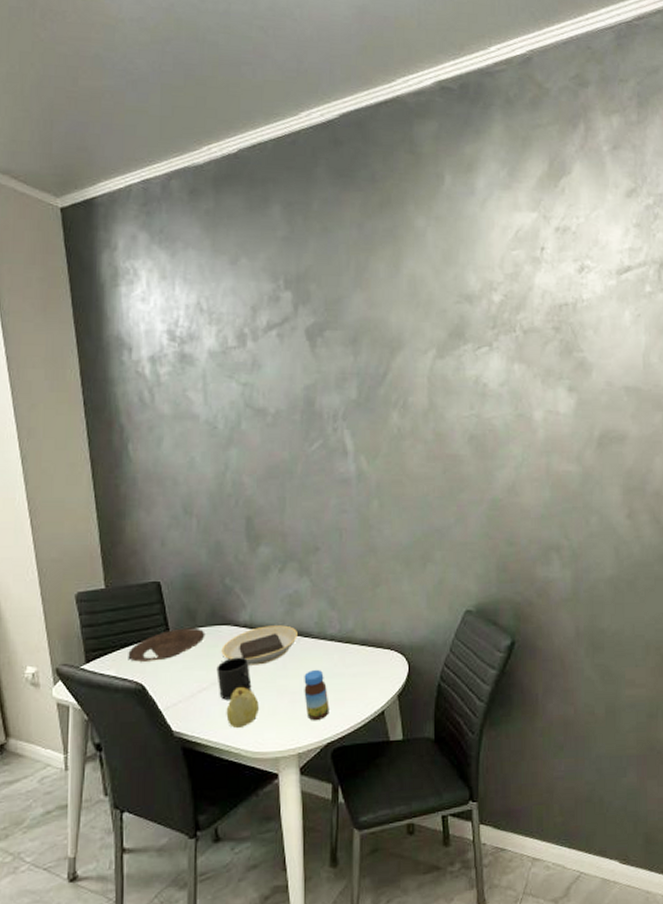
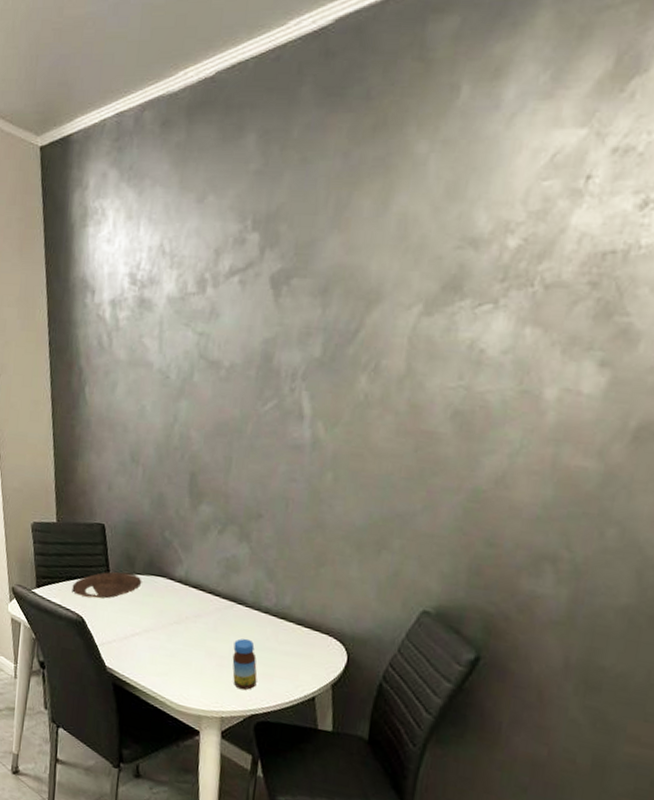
mug: present [216,657,252,700] -> none [149,609,182,650]
plate: present [221,625,297,665] -> none [155,585,232,623]
fruit: present [226,687,259,728] -> none [155,639,187,679]

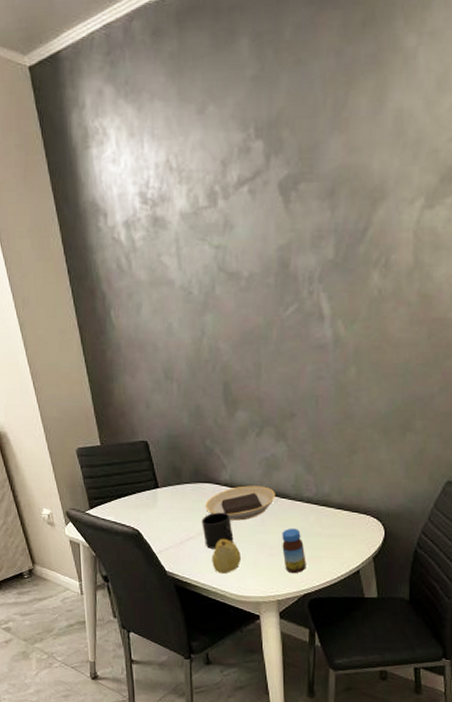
plate: present [72,571,142,599] -> none [124,483,190,511]
mug: none [149,609,182,650] -> present [202,512,234,549]
plate: none [155,585,232,623] -> present [205,485,275,521]
fruit: none [155,639,187,679] -> present [212,539,241,573]

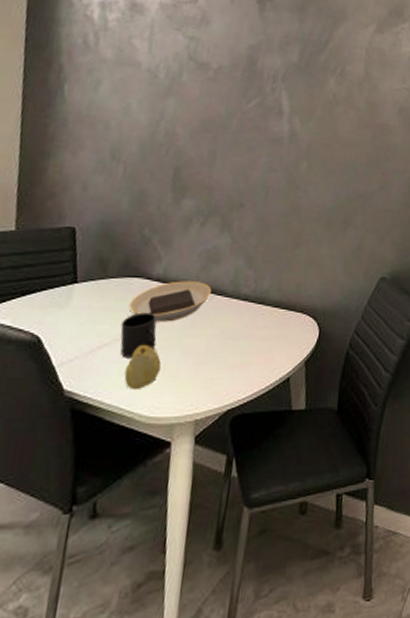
jar: present [282,528,306,574] -> none [209,329,235,385]

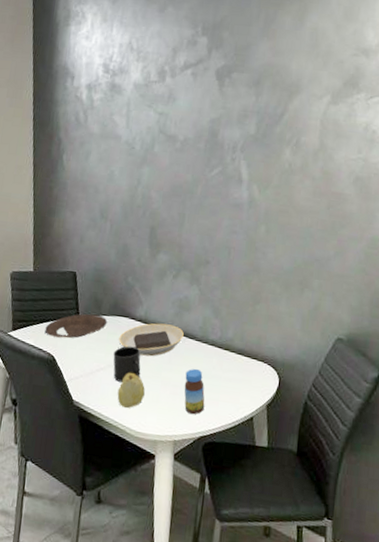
plate: none [28,278,115,312] -> present [45,313,108,339]
jar: none [209,329,235,385] -> present [184,368,205,415]

